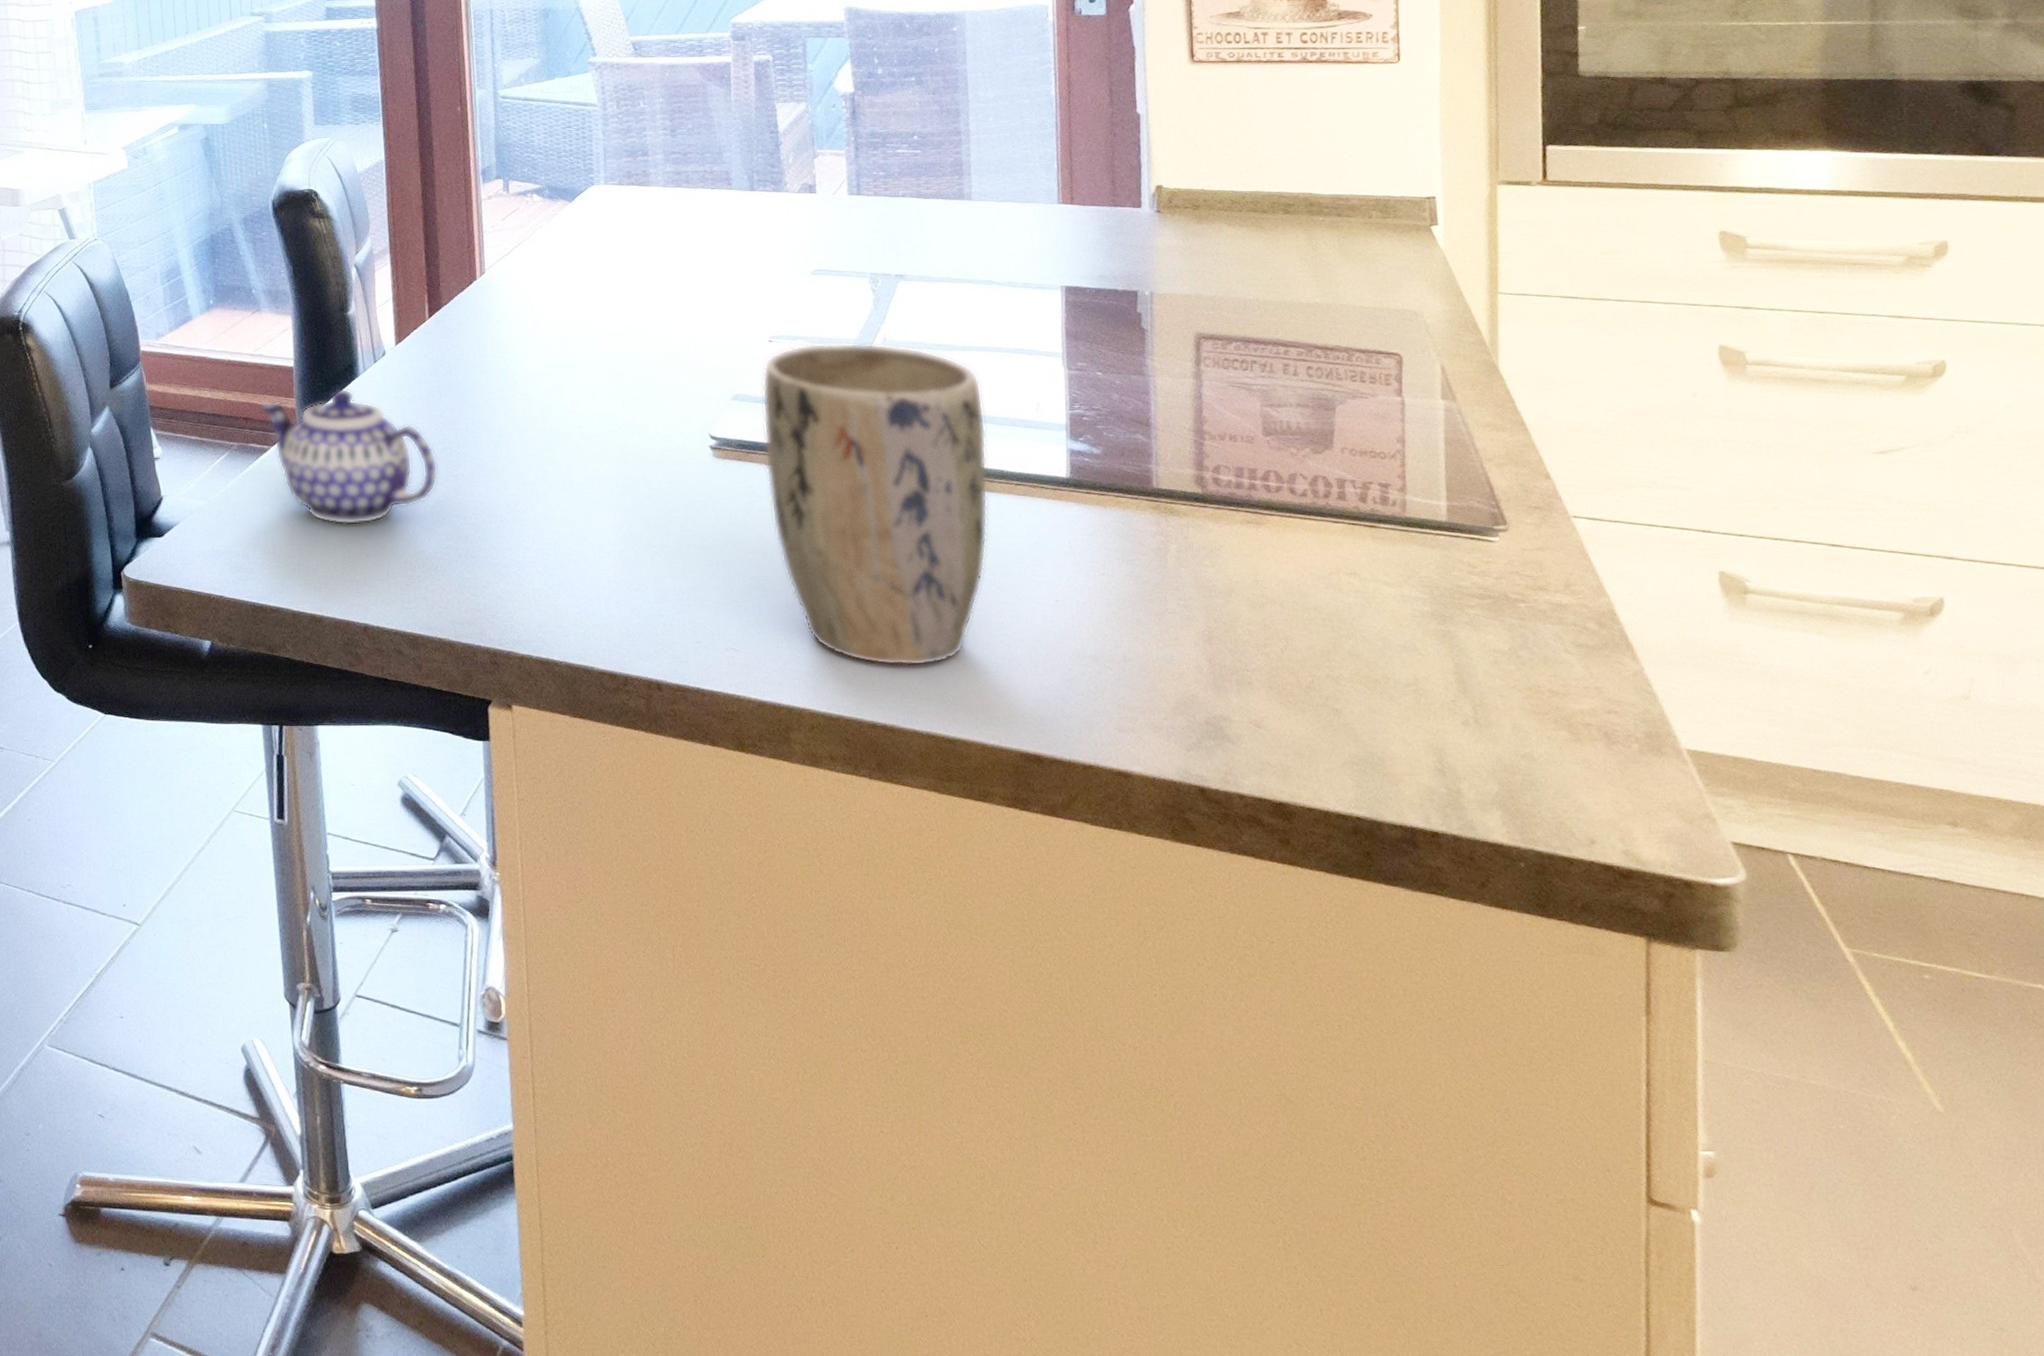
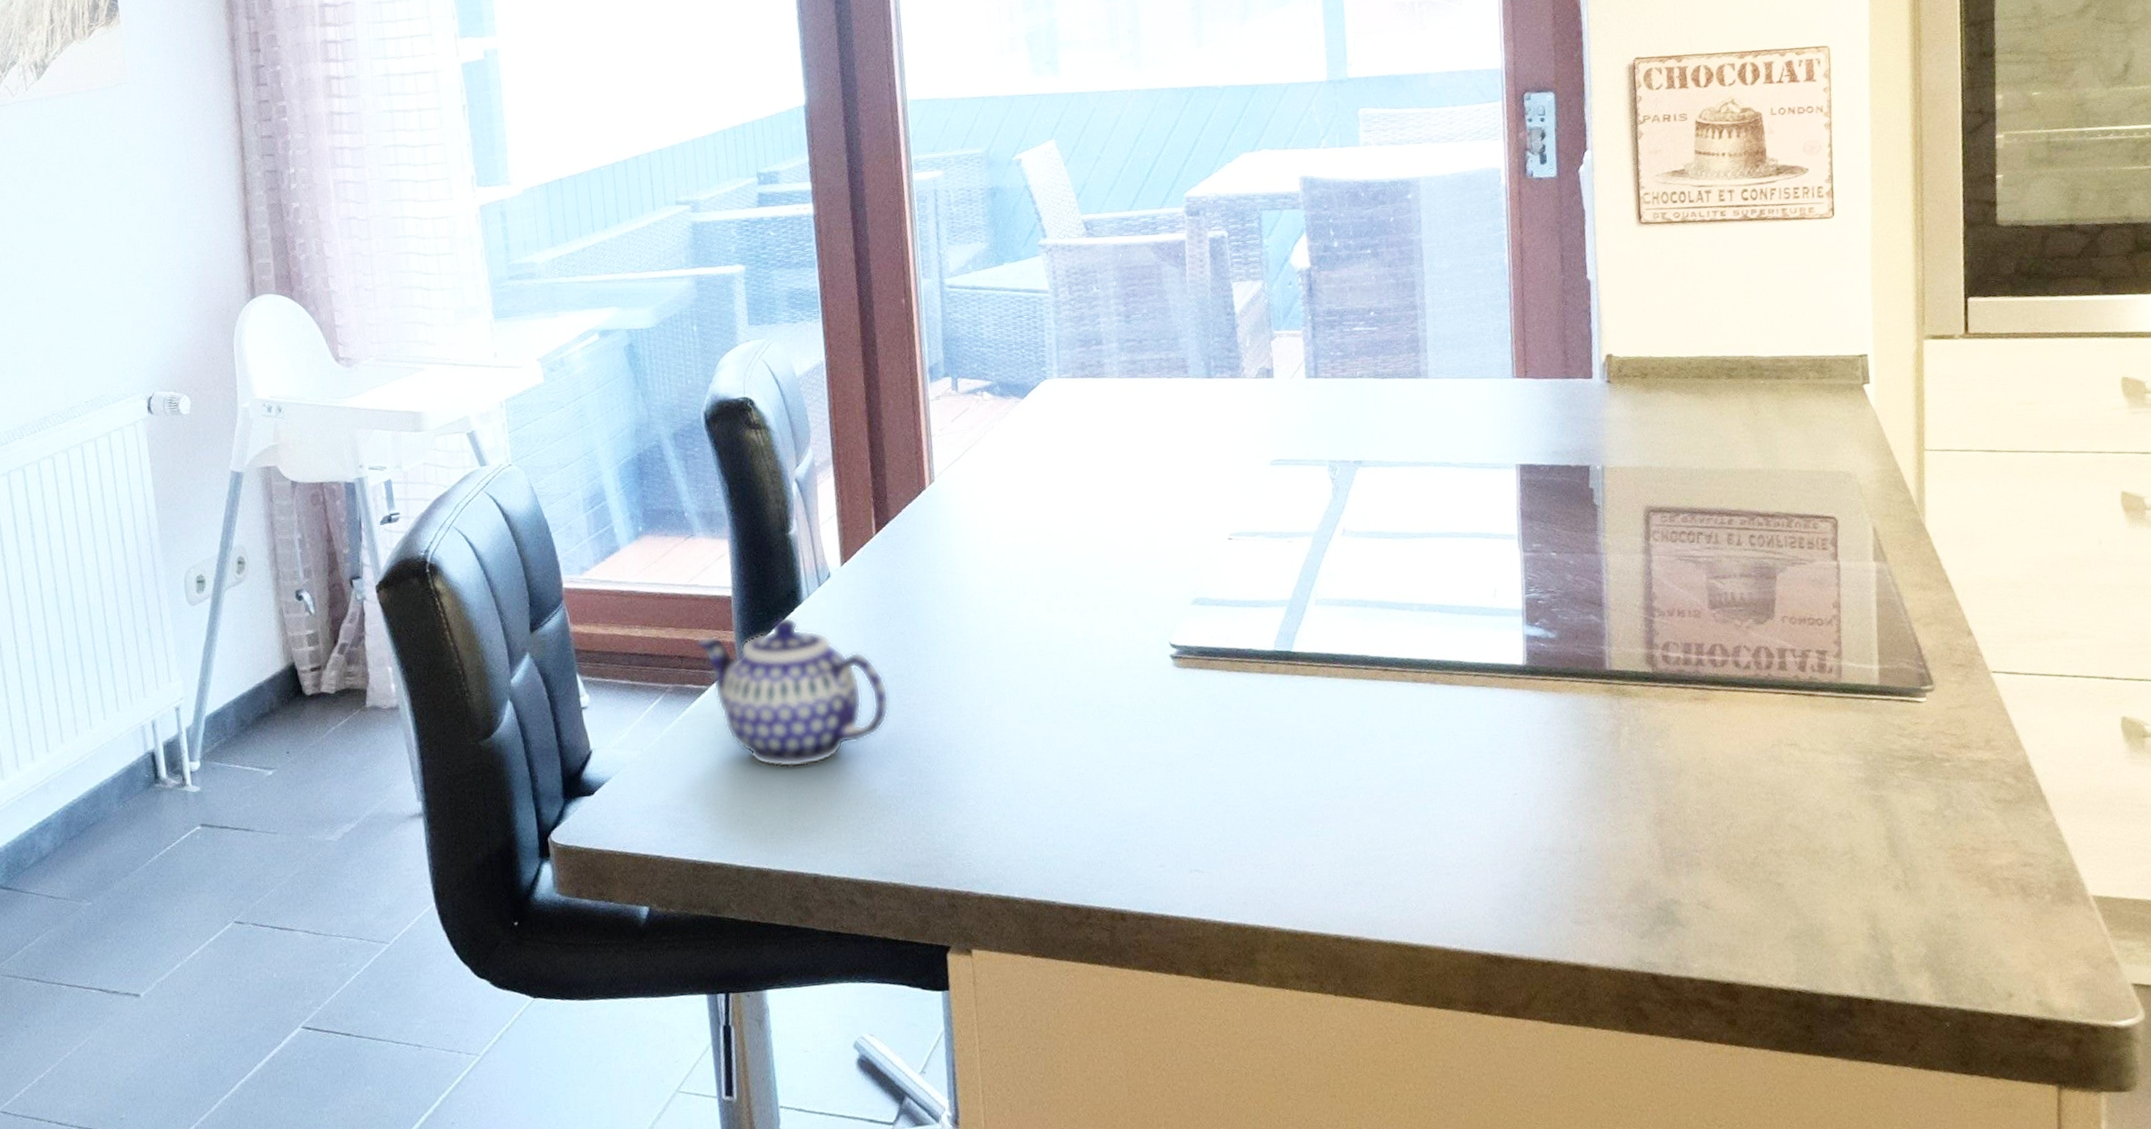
plant pot: present [762,343,989,666] -> none [1222,535,1448,875]

